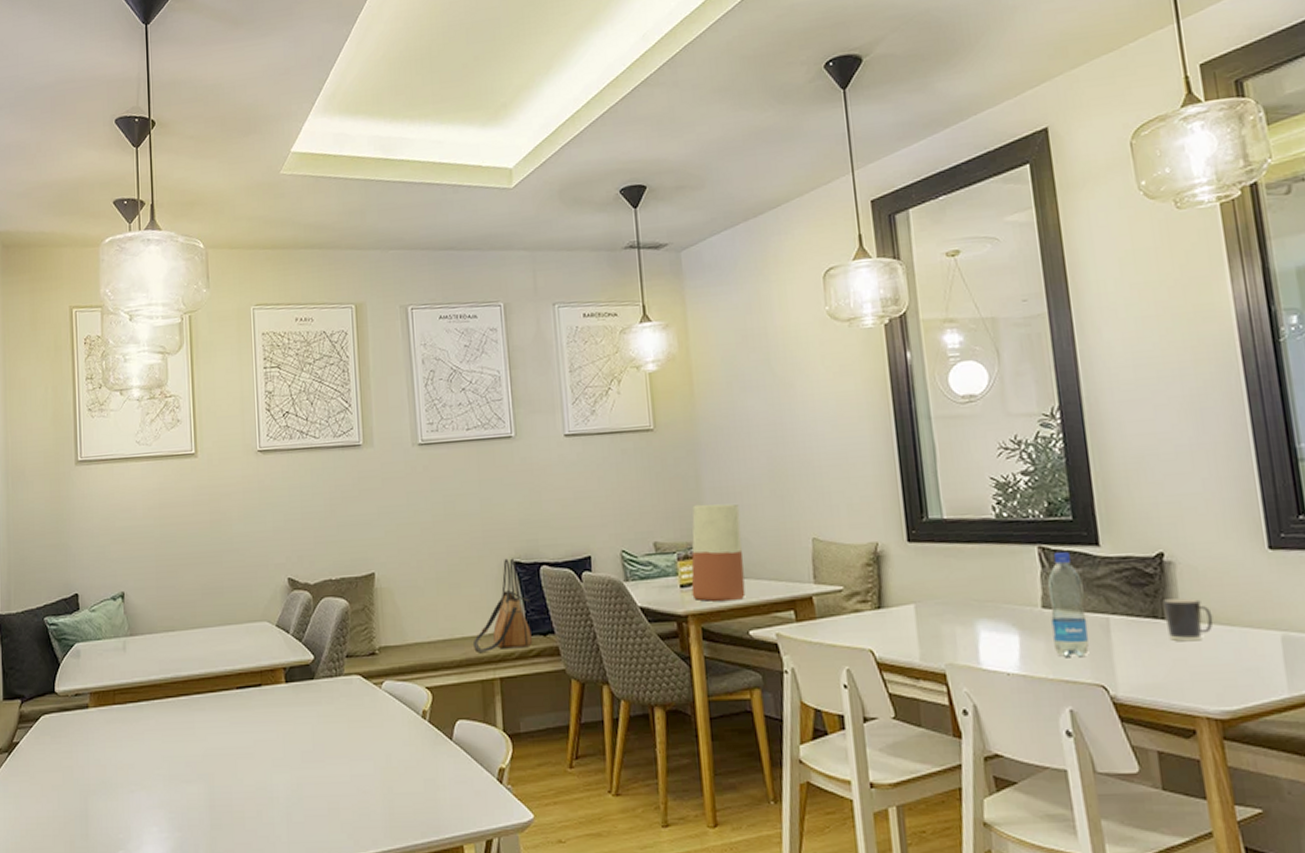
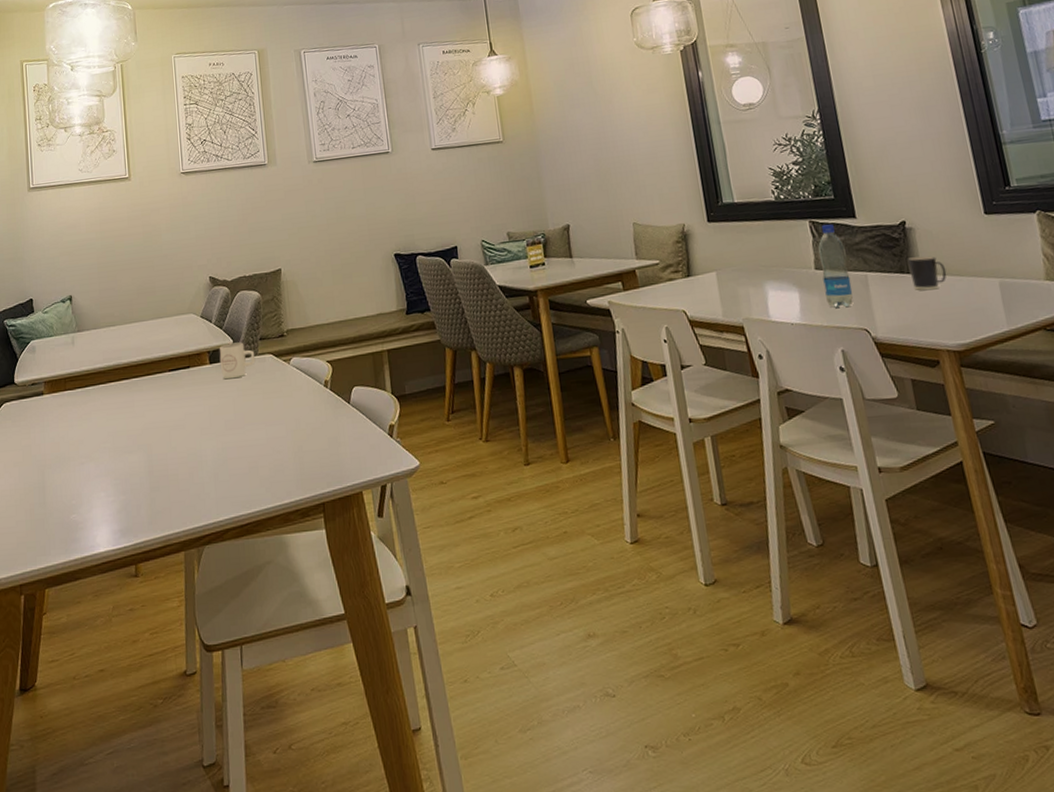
mug: none [297,659,341,703] -> present [219,342,256,380]
tote bag: present [472,558,532,654] -> none [363,251,412,331]
vase: present [691,503,746,602] -> none [536,198,582,278]

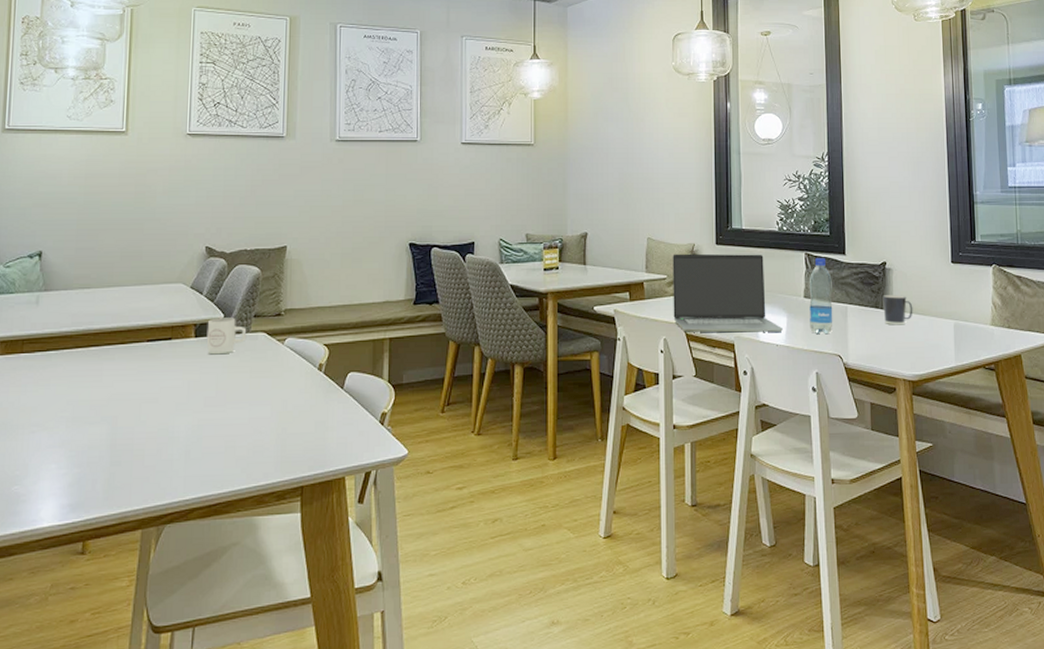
laptop: none [662,227,796,319] -> present [672,253,783,333]

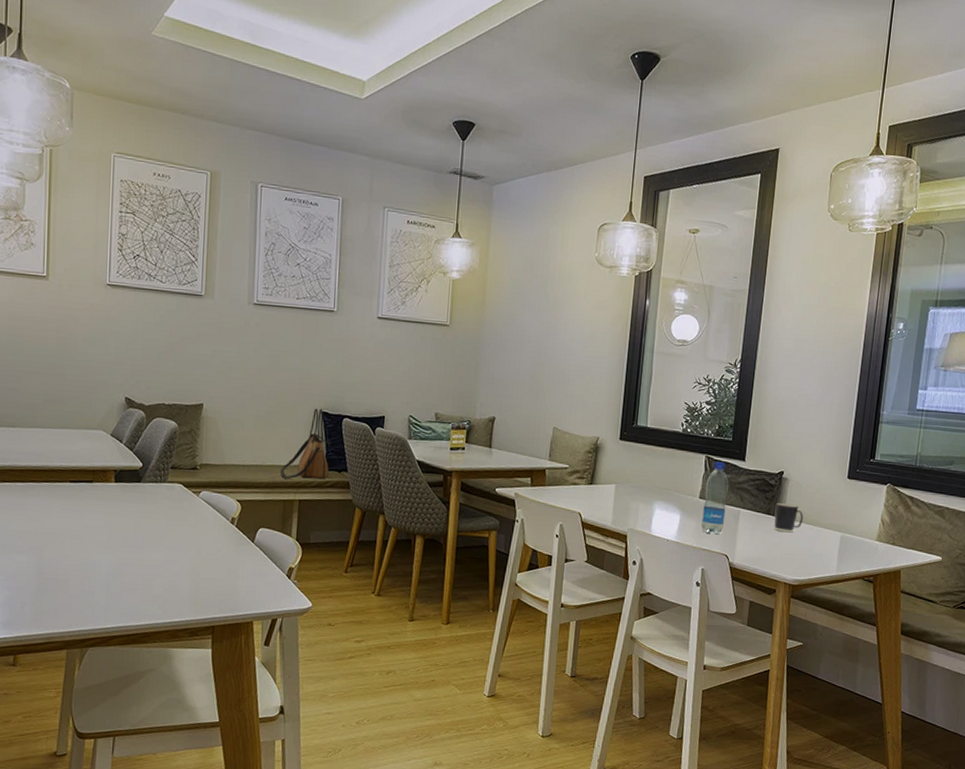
mug: present [206,317,247,355] -> none [125,466,164,501]
tote bag: none [368,240,421,318] -> present [279,408,332,479]
laptop: present [672,253,783,333] -> none [571,445,675,528]

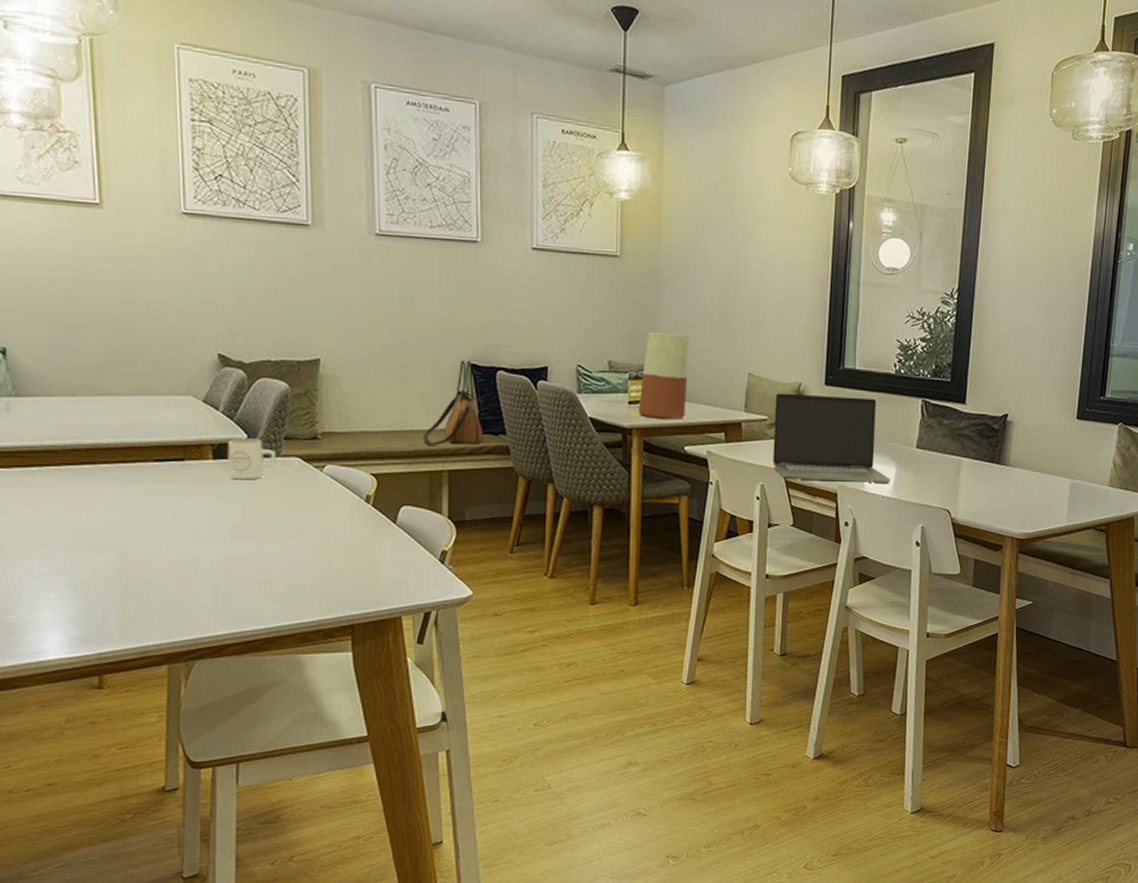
mug: none [125,466,164,501] -> present [227,438,277,480]
vase: none [458,389,504,466] -> present [638,331,689,421]
laptop: none [571,445,675,528] -> present [772,393,891,483]
bottle: present [701,462,729,535] -> none [919,406,948,488]
mug: present [774,503,804,533] -> none [999,449,1031,482]

